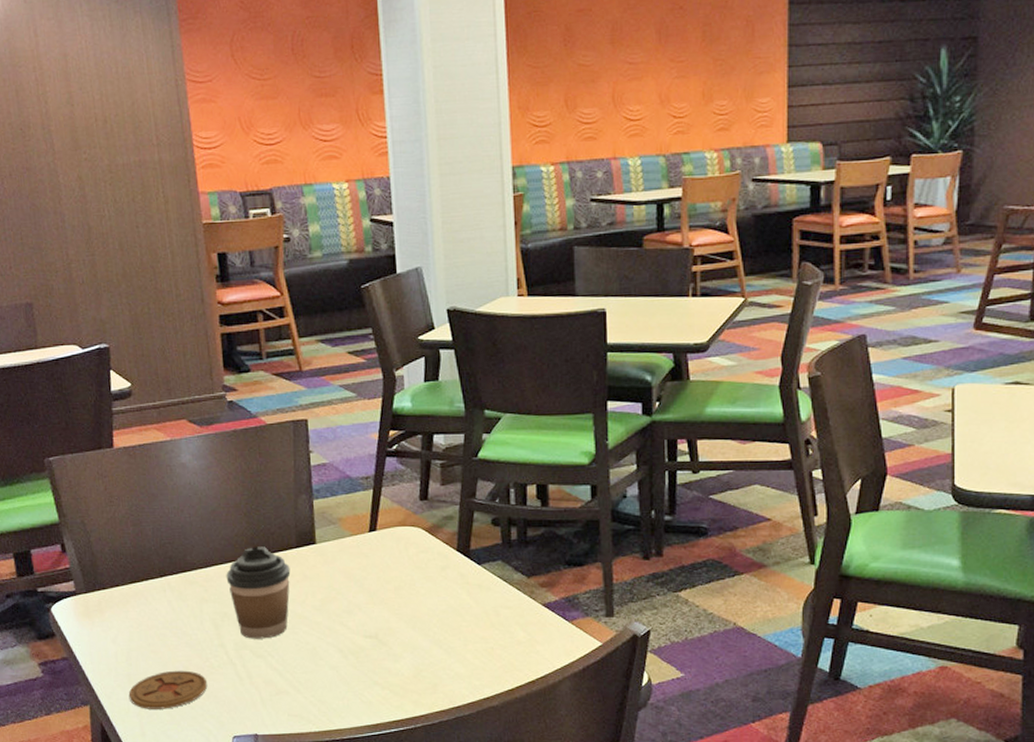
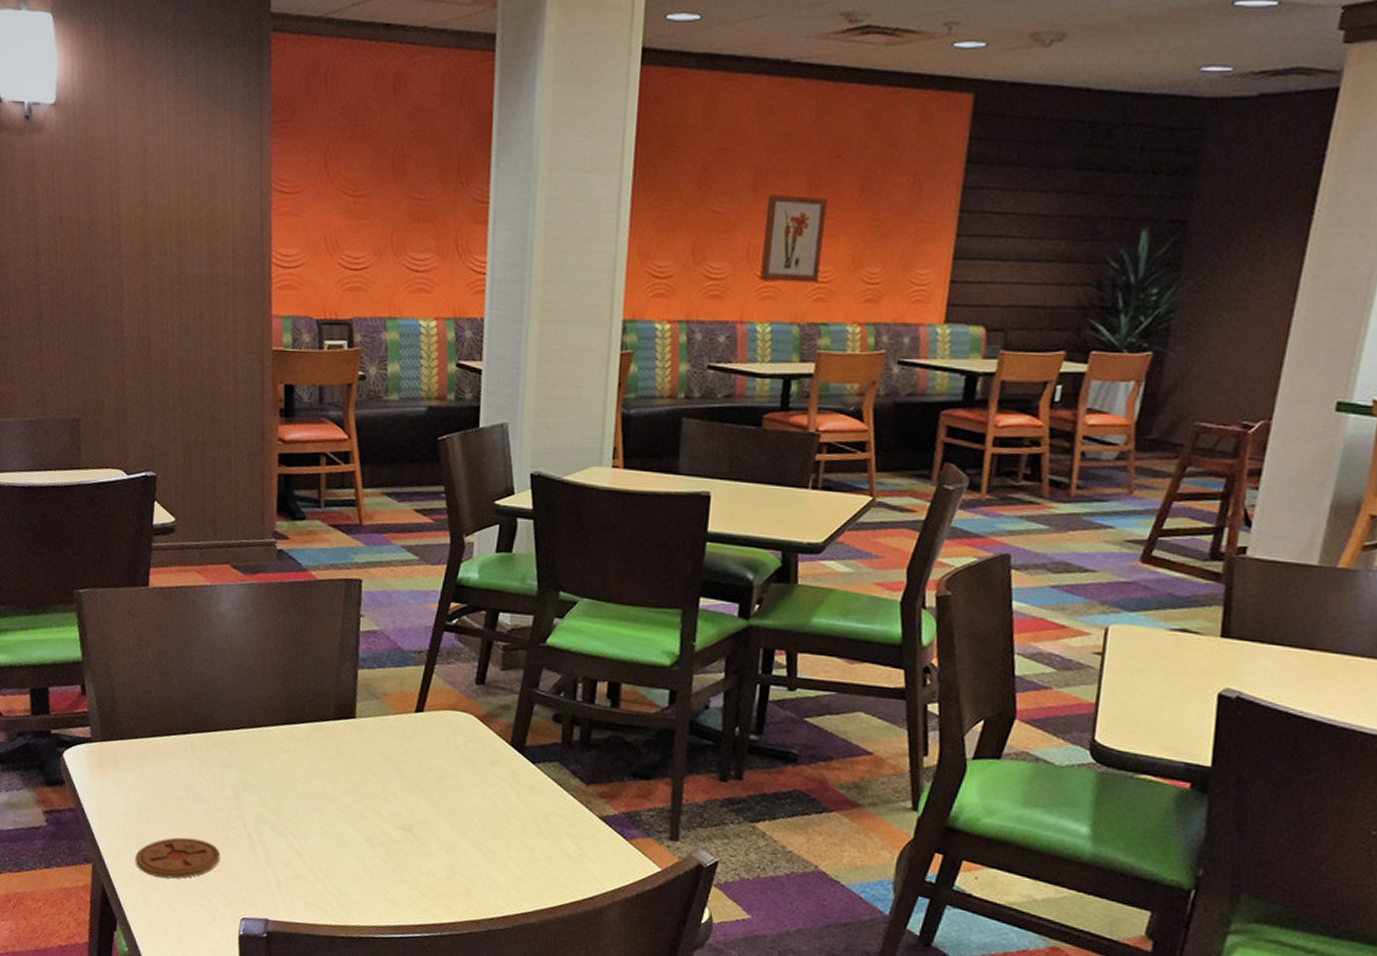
coffee cup: present [226,547,291,639] -> none [254,713,325,816]
wall art: none [624,44,677,121] -> present [760,194,828,283]

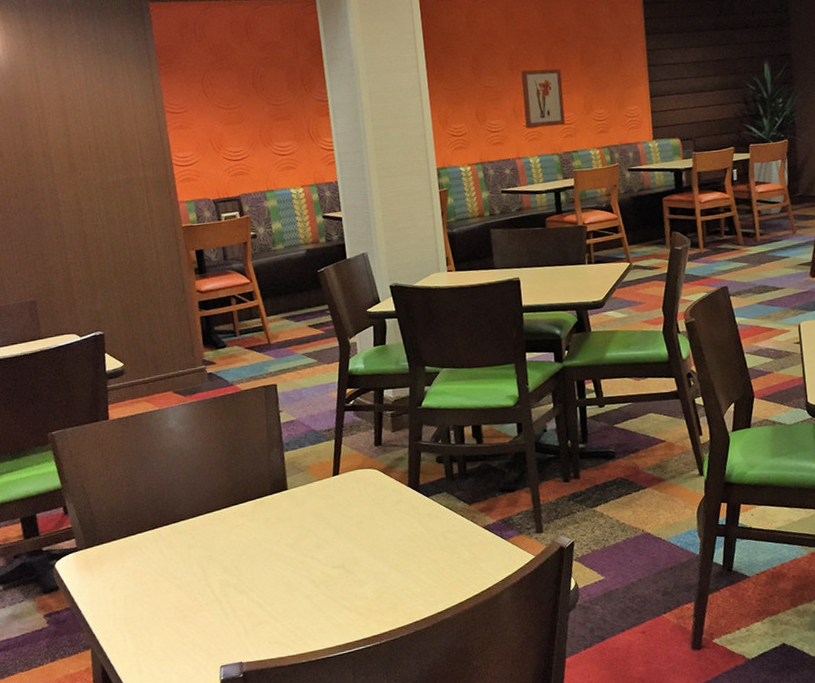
coaster: present [135,837,221,879] -> none [126,610,197,649]

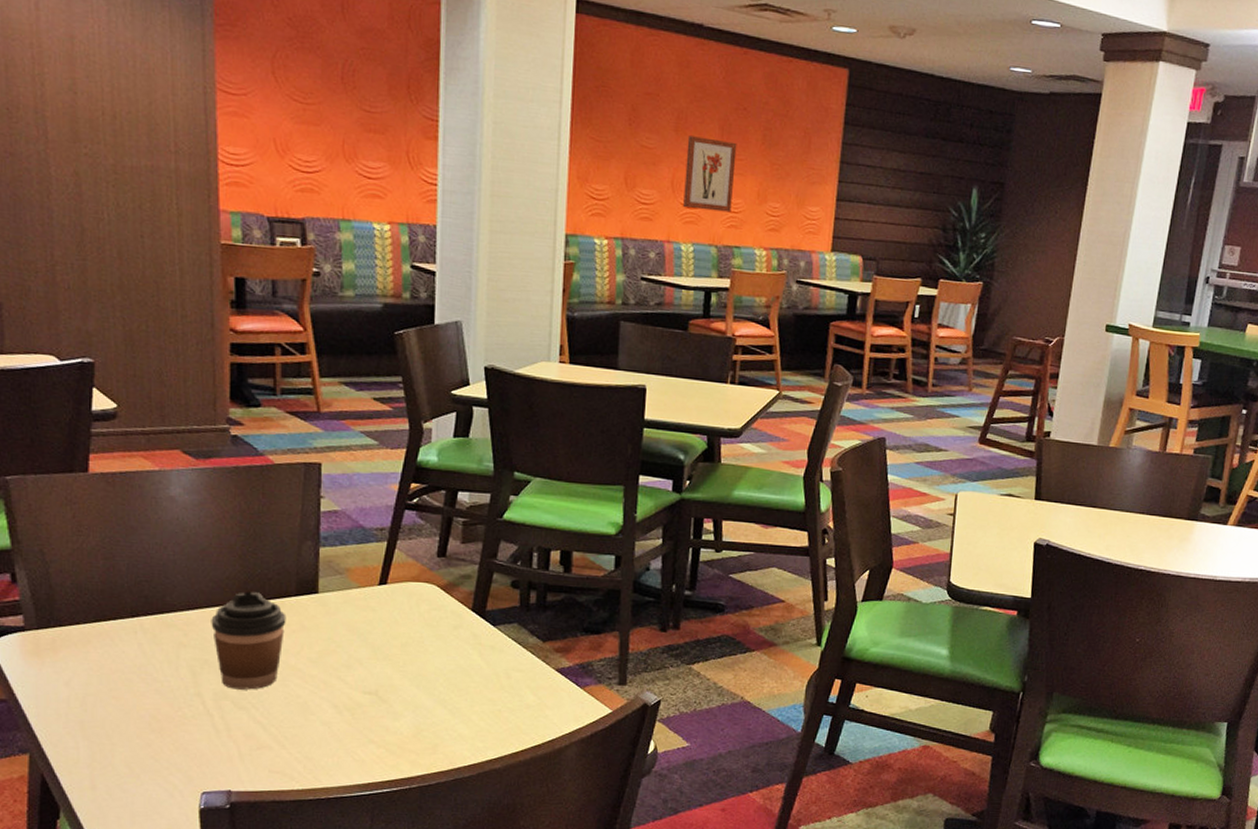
coffee cup: none [210,495,267,578] -> present [211,592,286,690]

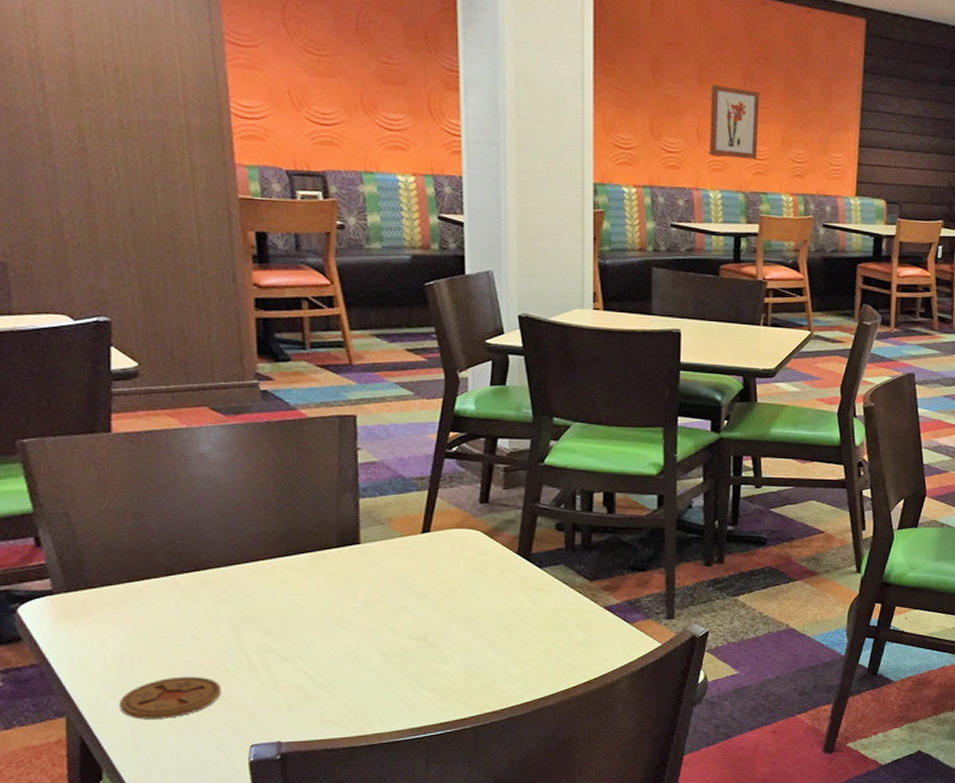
coaster: none [79,719,177,761] -> present [119,676,222,719]
coffee cup: present [211,592,286,690] -> none [250,545,329,642]

